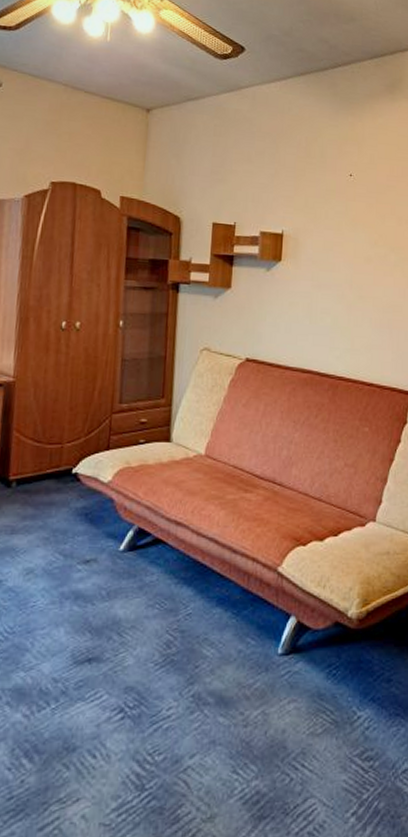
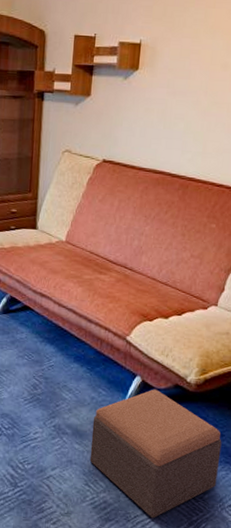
footstool: none [237,630,390,806] -> present [89,389,222,519]

